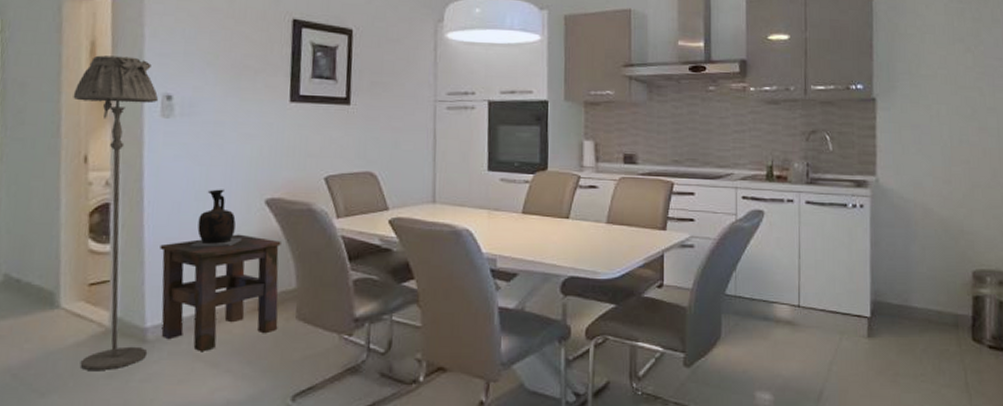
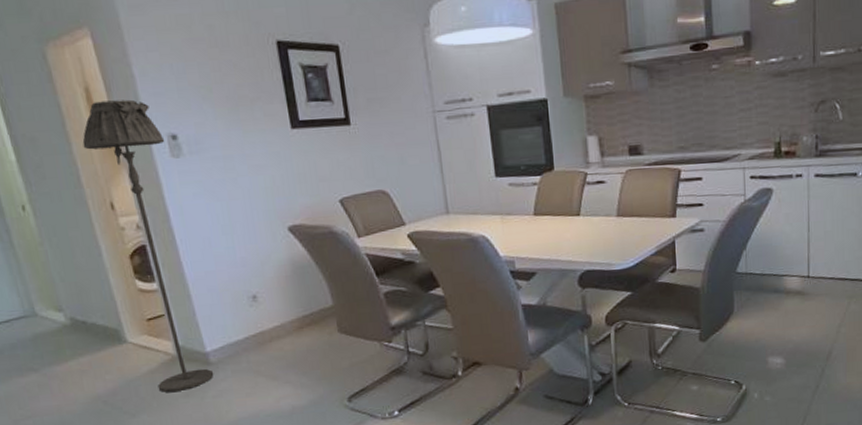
side table: present [160,234,281,351] -> none [201,261,324,368]
vase: present [190,189,242,248] -> none [228,221,274,279]

